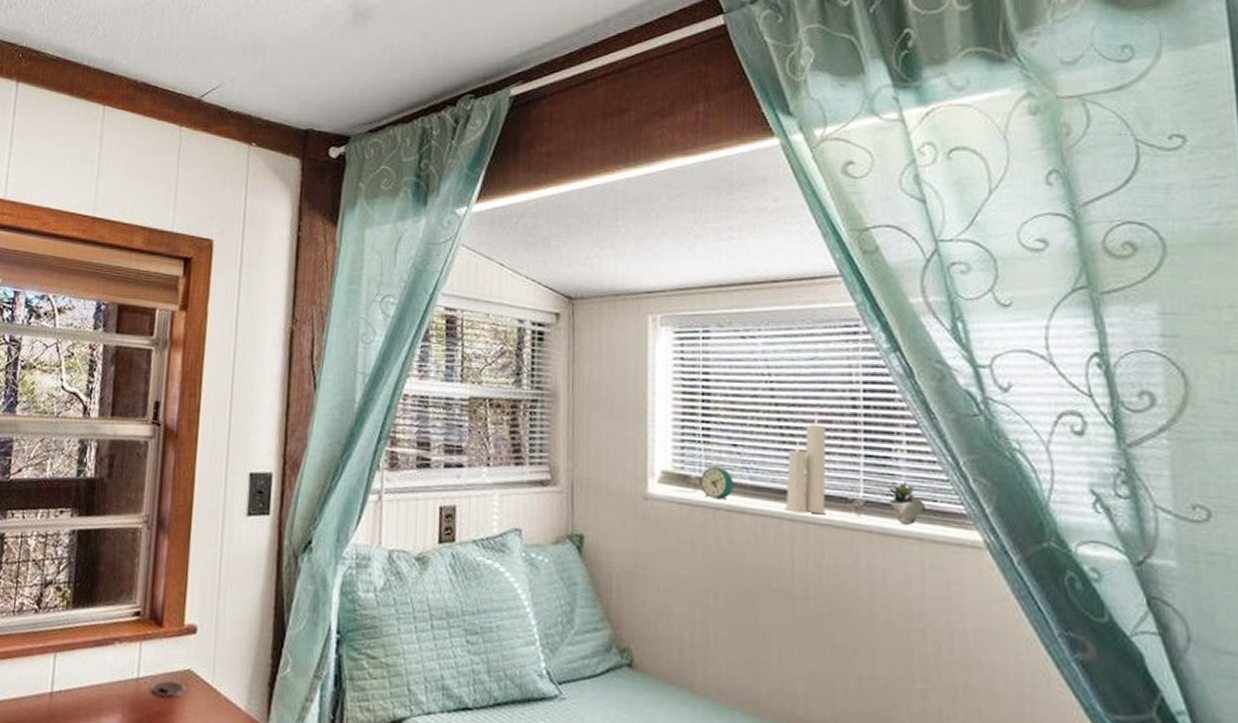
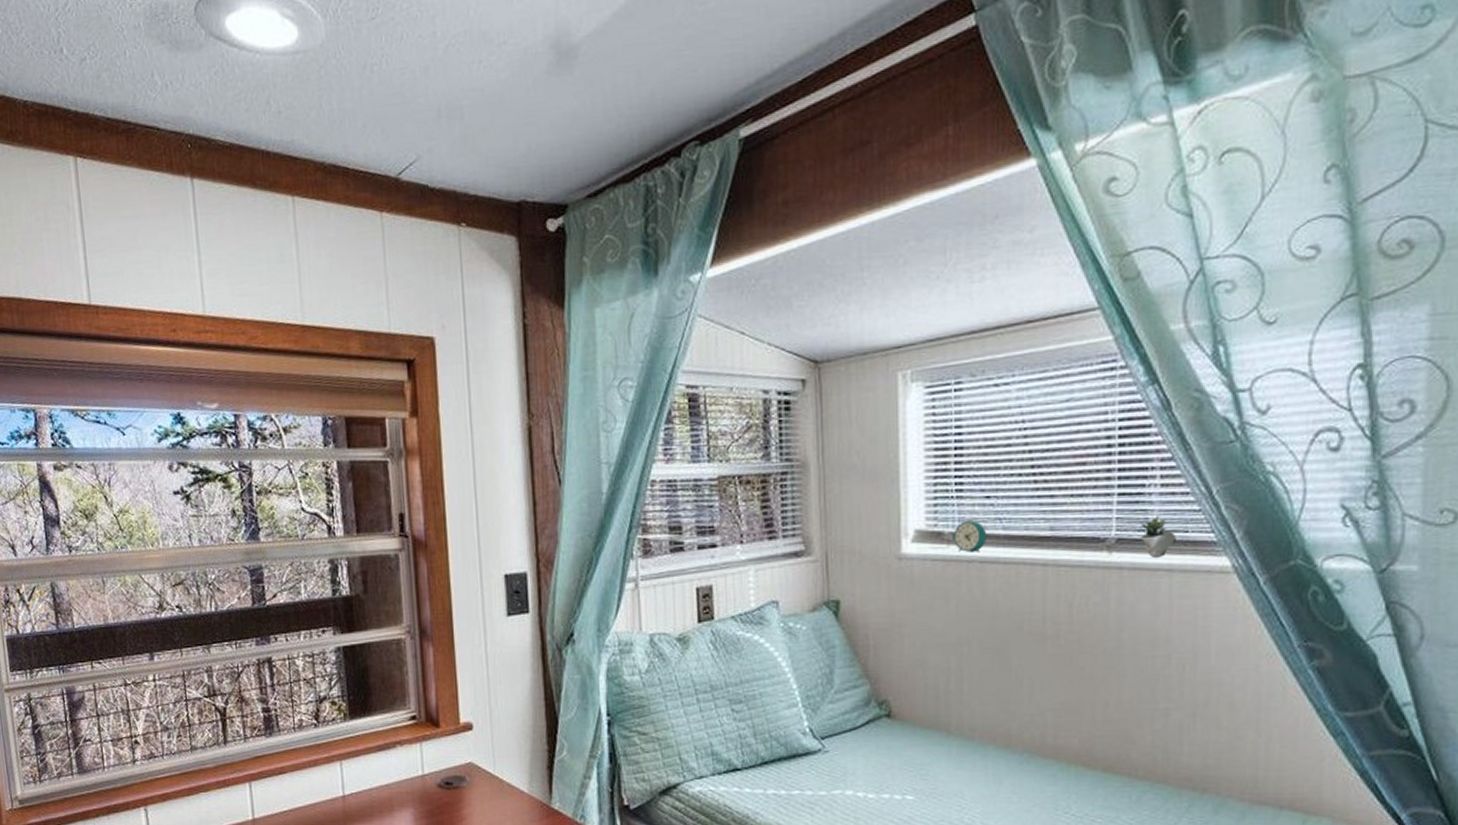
candle: present [785,413,826,515] -> none [1037,456,1080,558]

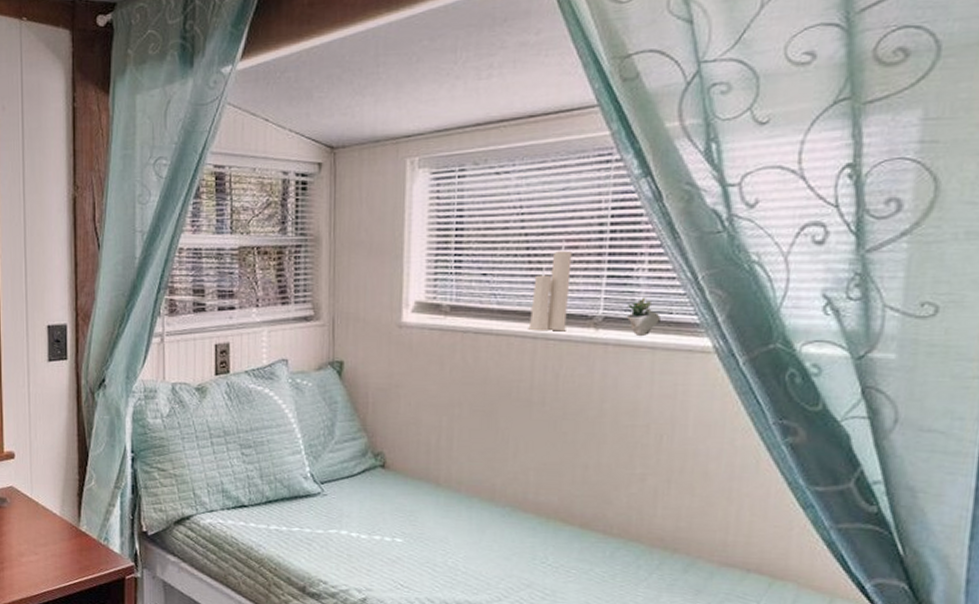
alarm clock: present [953,519,987,553] -> none [450,294,482,325]
candle: none [1037,456,1080,558] -> present [528,240,572,332]

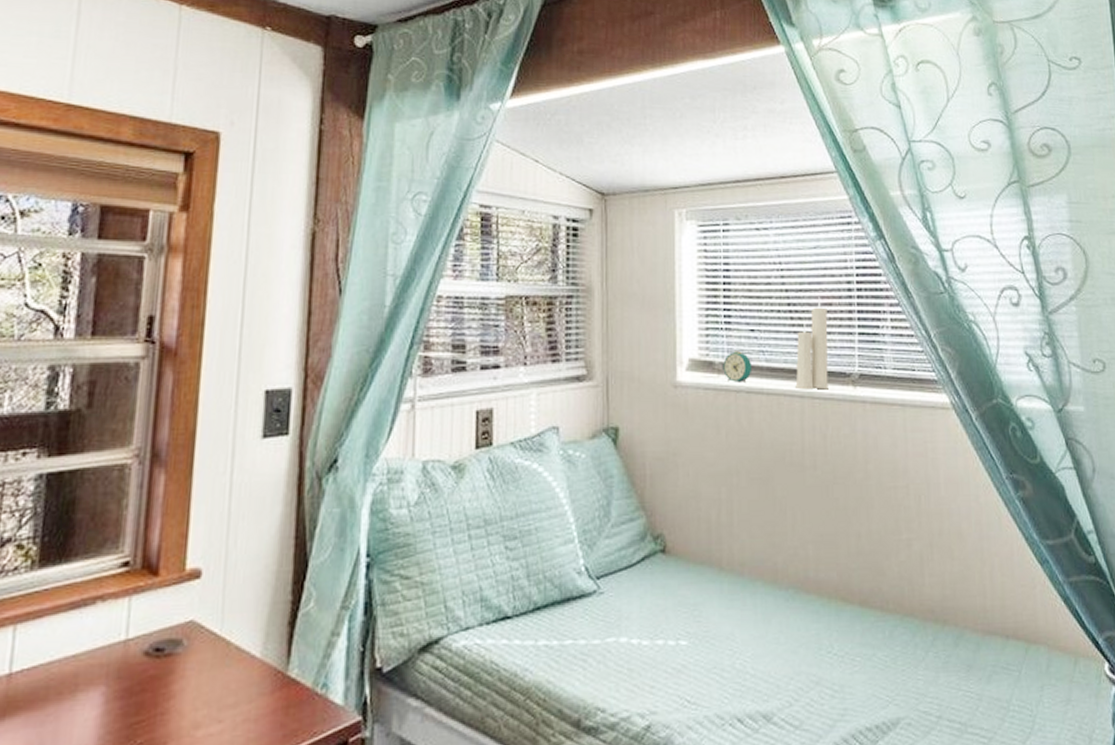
alarm clock: none [450,294,482,325] -> present [723,351,753,384]
succulent plant: present [625,296,662,337] -> none [876,353,907,394]

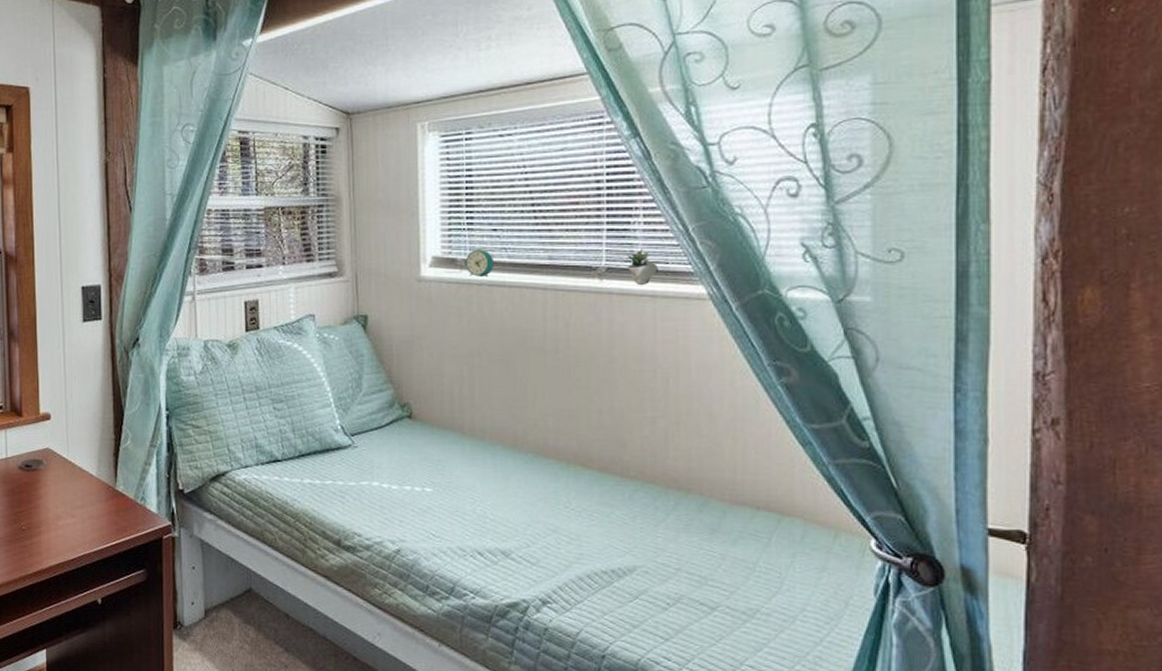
candle: present [795,297,829,390] -> none [538,196,574,283]
succulent plant: none [876,353,907,394] -> present [625,247,659,286]

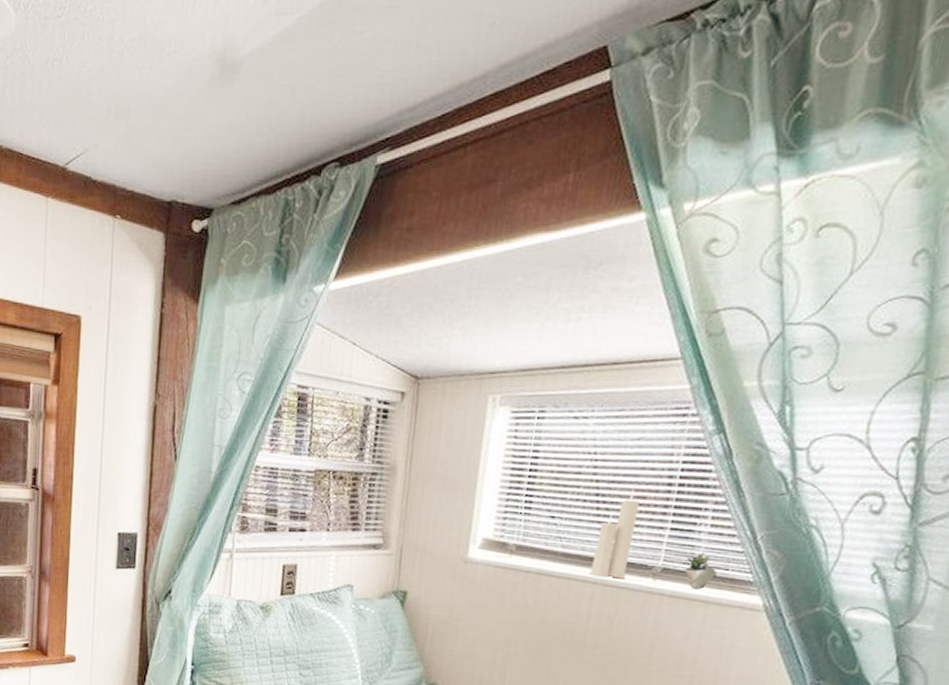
alarm clock: present [465,249,495,278] -> none [516,535,547,566]
candle: none [538,196,574,283] -> present [589,489,640,579]

